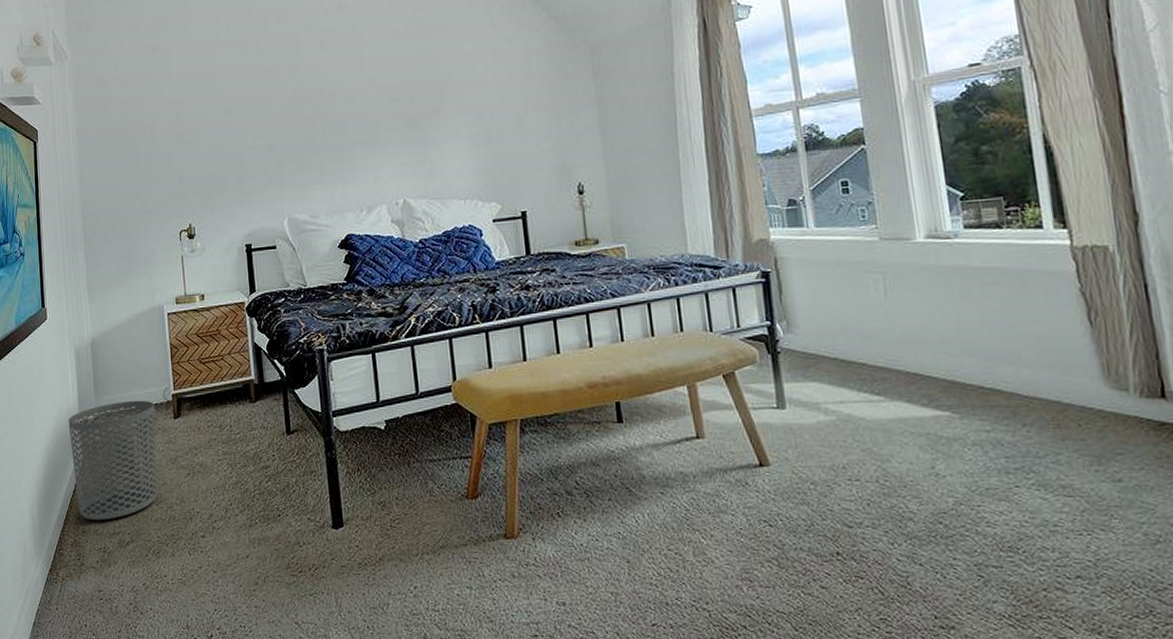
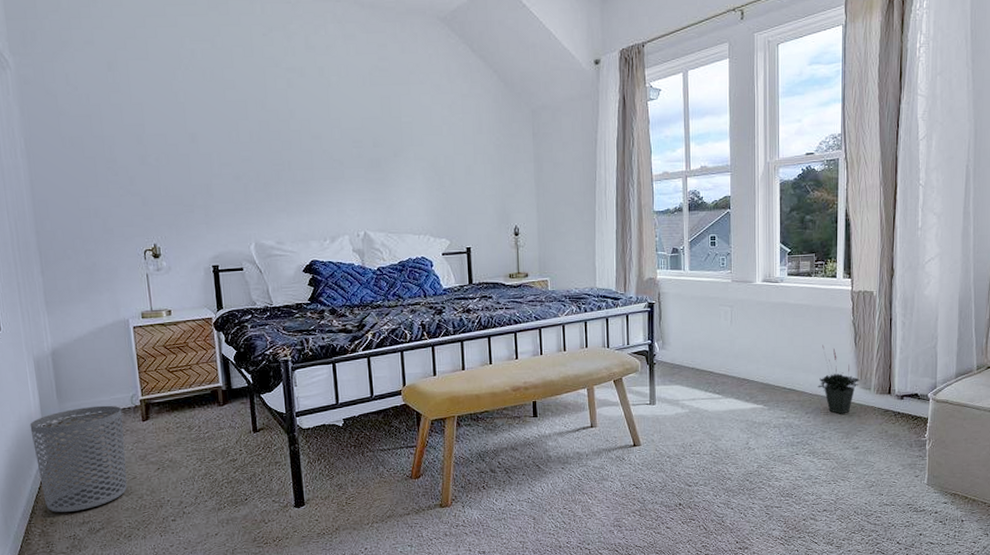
potted plant: none [1034,324,1107,428] -> present [817,344,859,414]

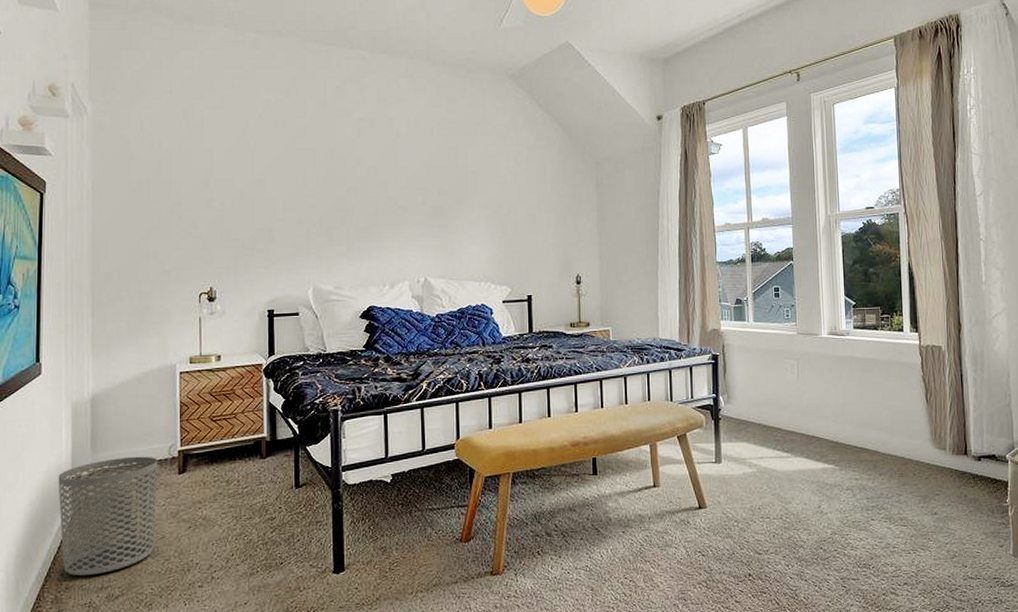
potted plant: present [817,344,859,414] -> none [890,401,934,476]

